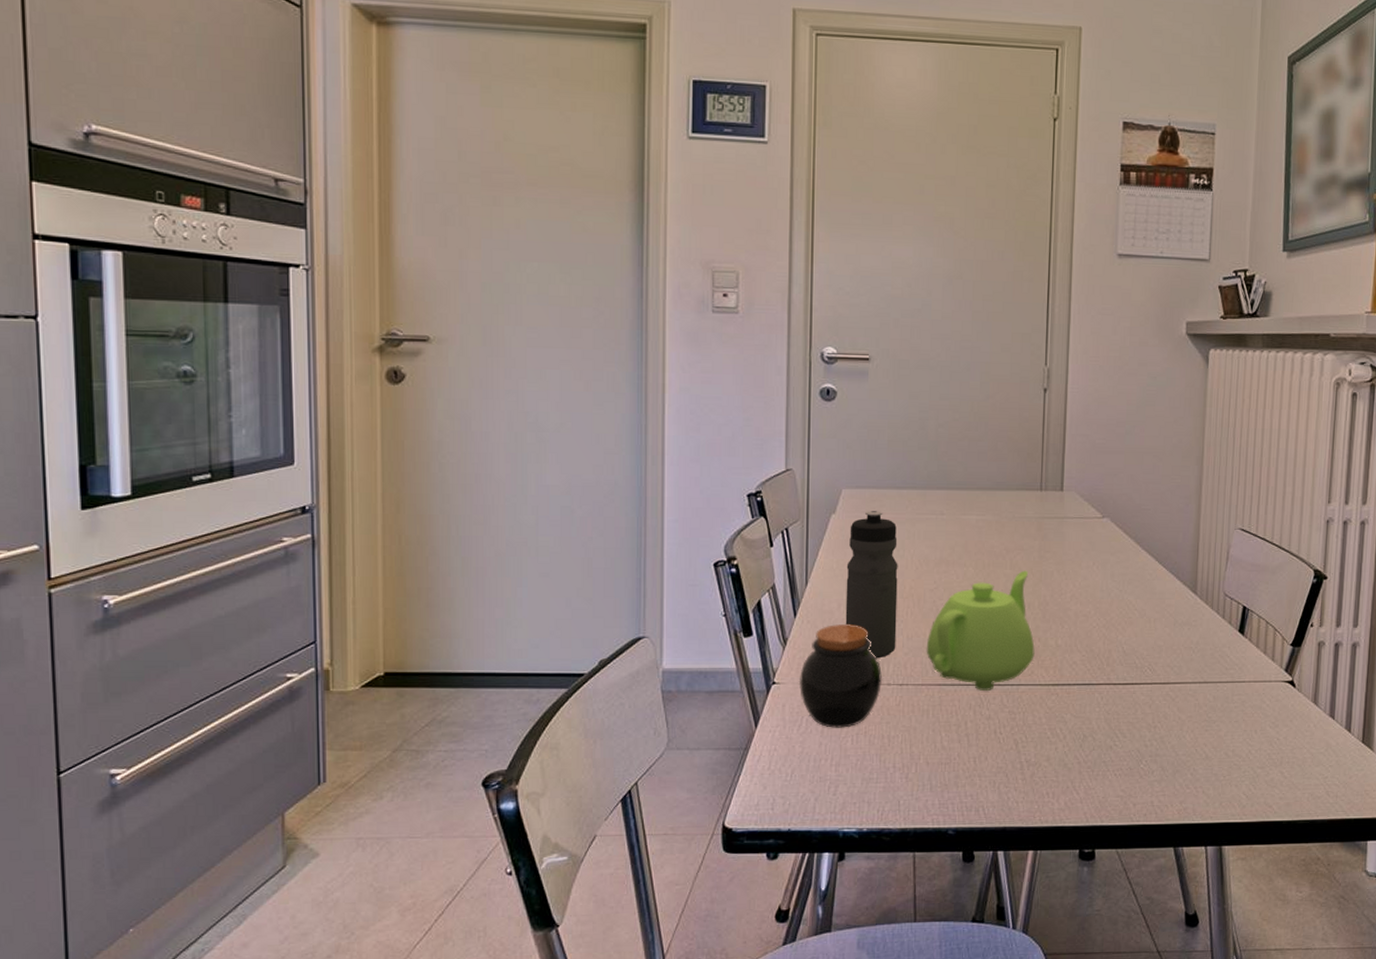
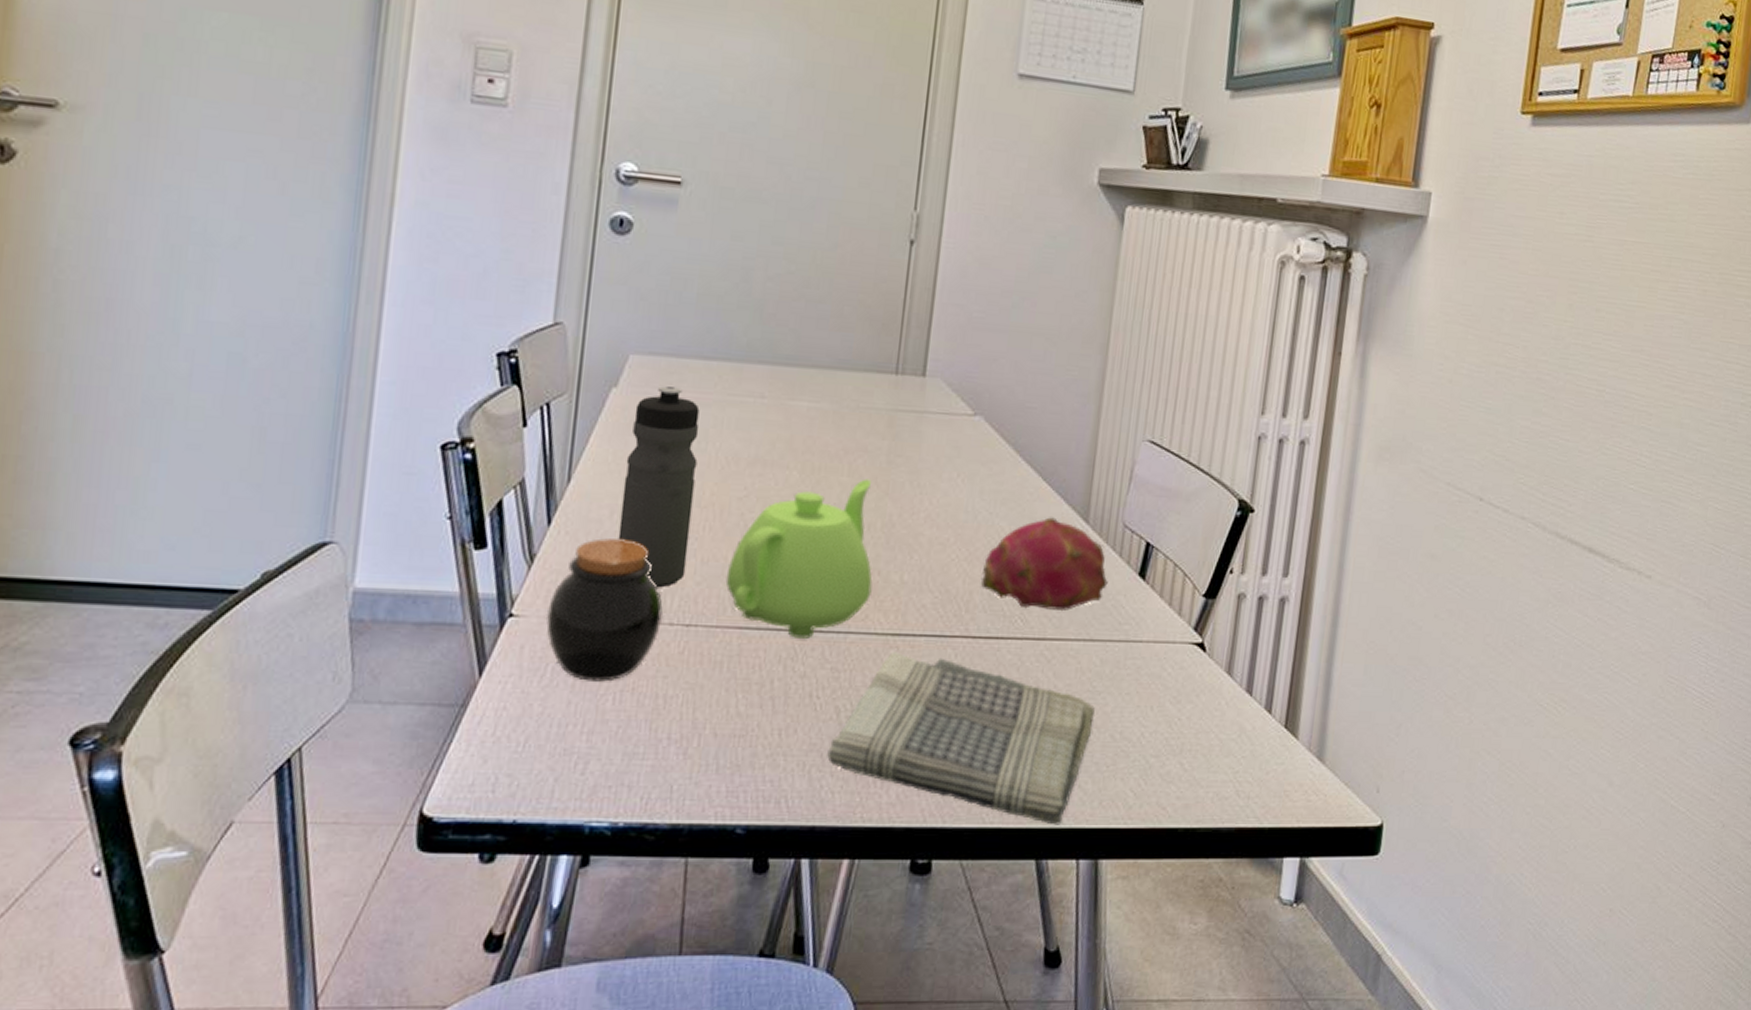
dish towel: none [1011,697,1212,821] -> present [827,651,1095,825]
fruit: none [1116,591,1215,662] -> present [980,517,1108,612]

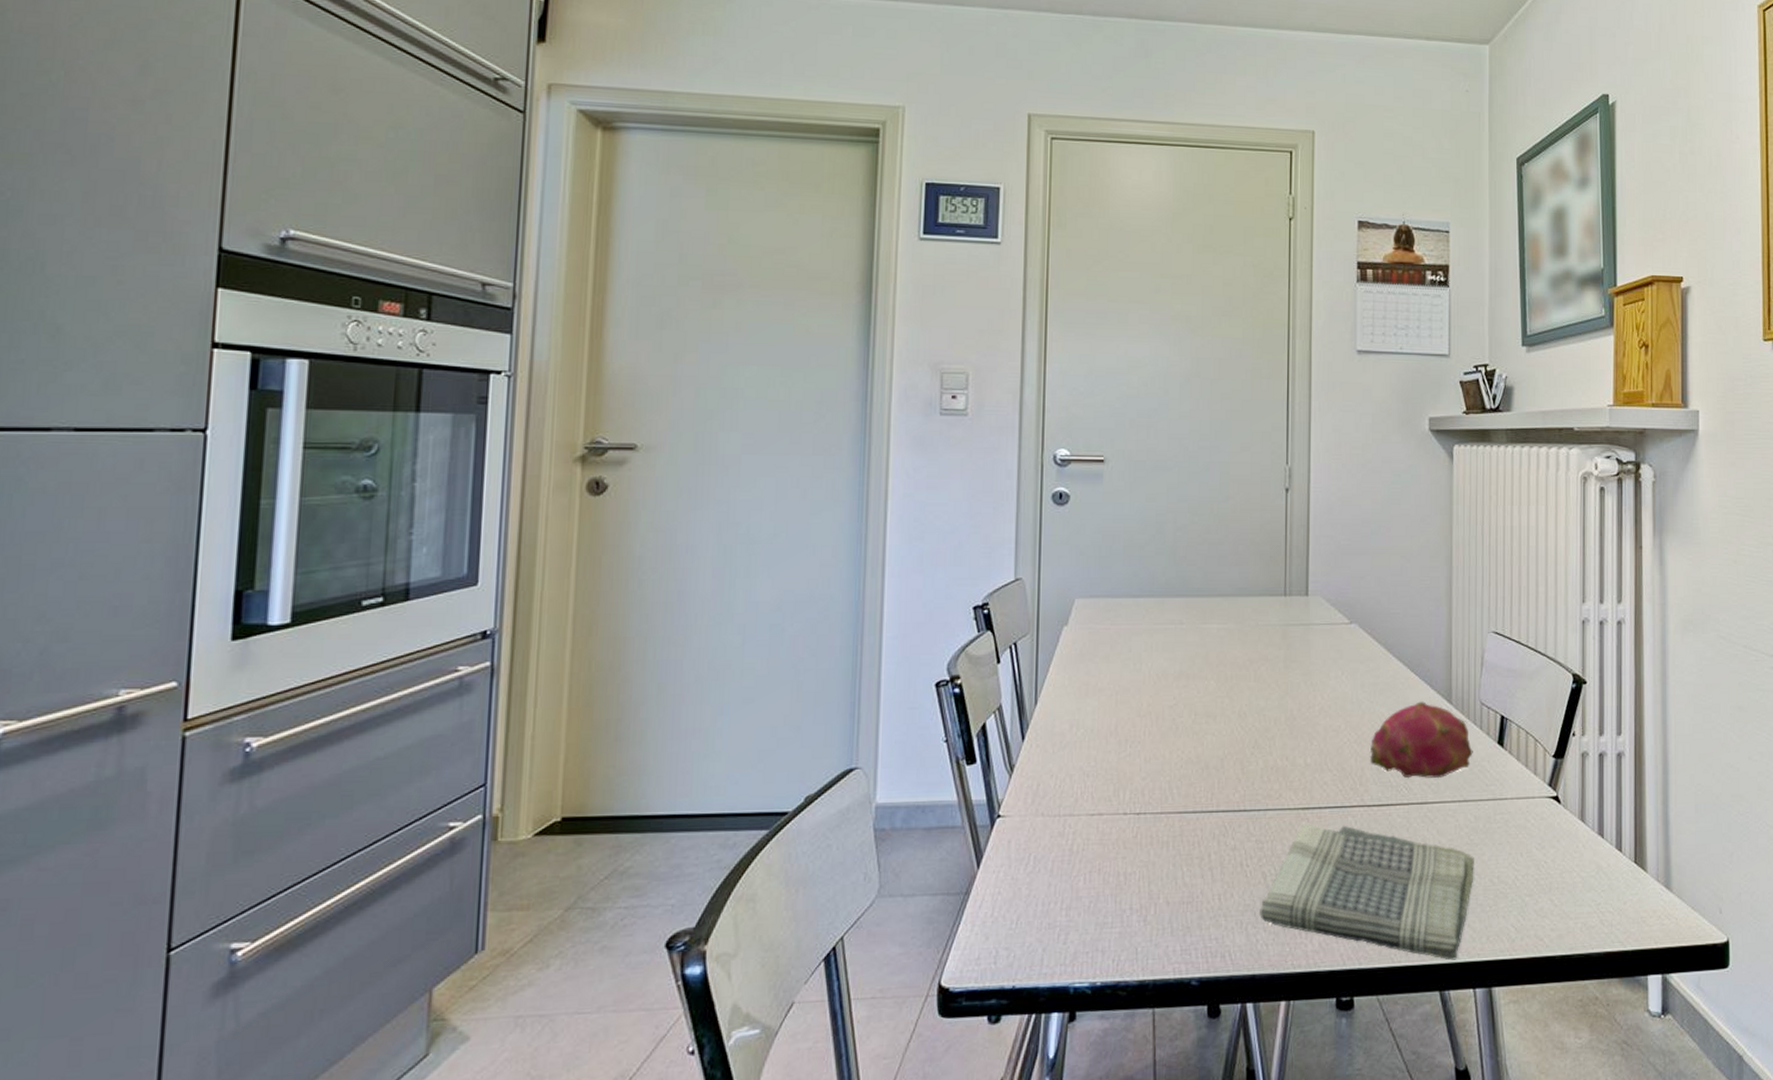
jar: present [545,538,663,682] -> none [1026,747,1118,866]
water bottle: present [618,386,700,588] -> none [1078,622,1135,785]
teapot: present [725,479,873,639] -> none [1165,682,1282,818]

